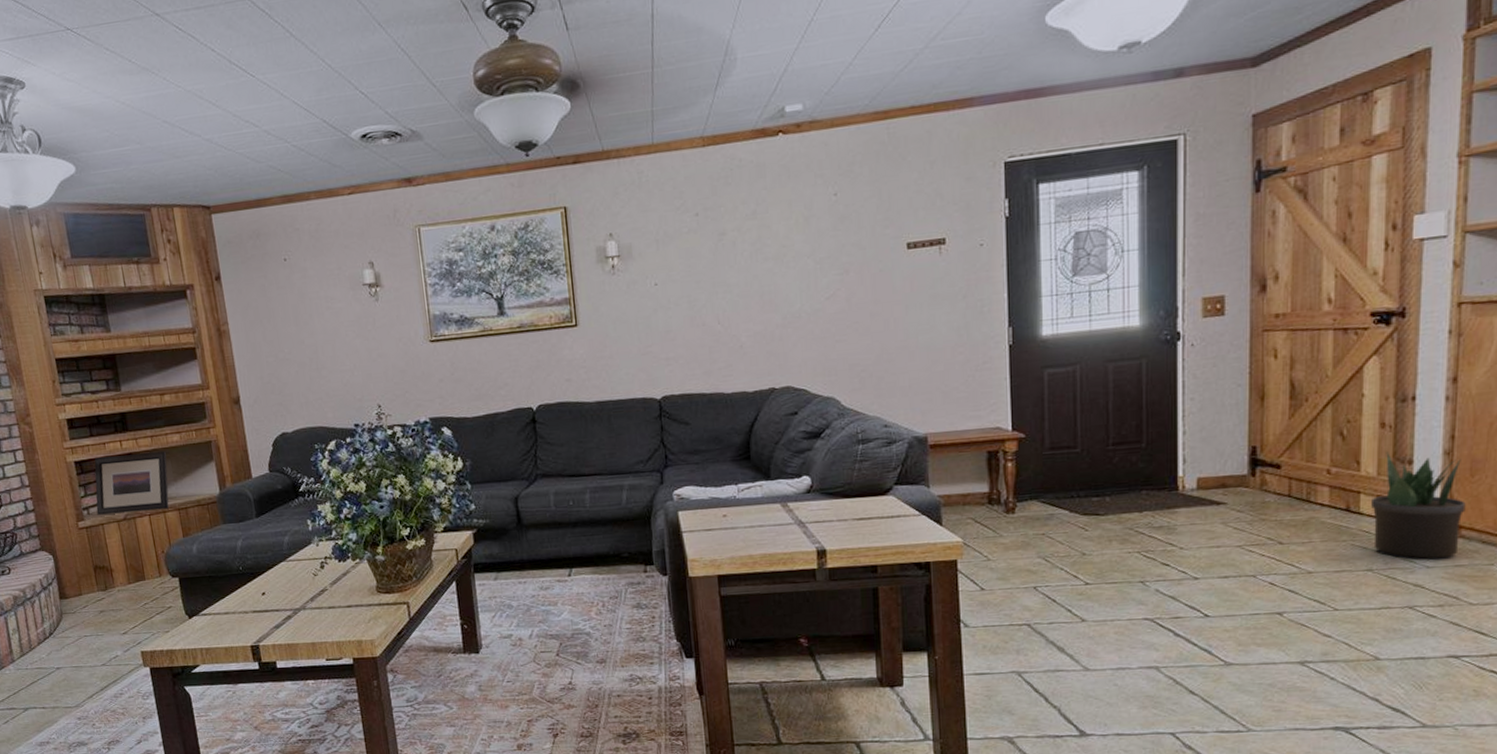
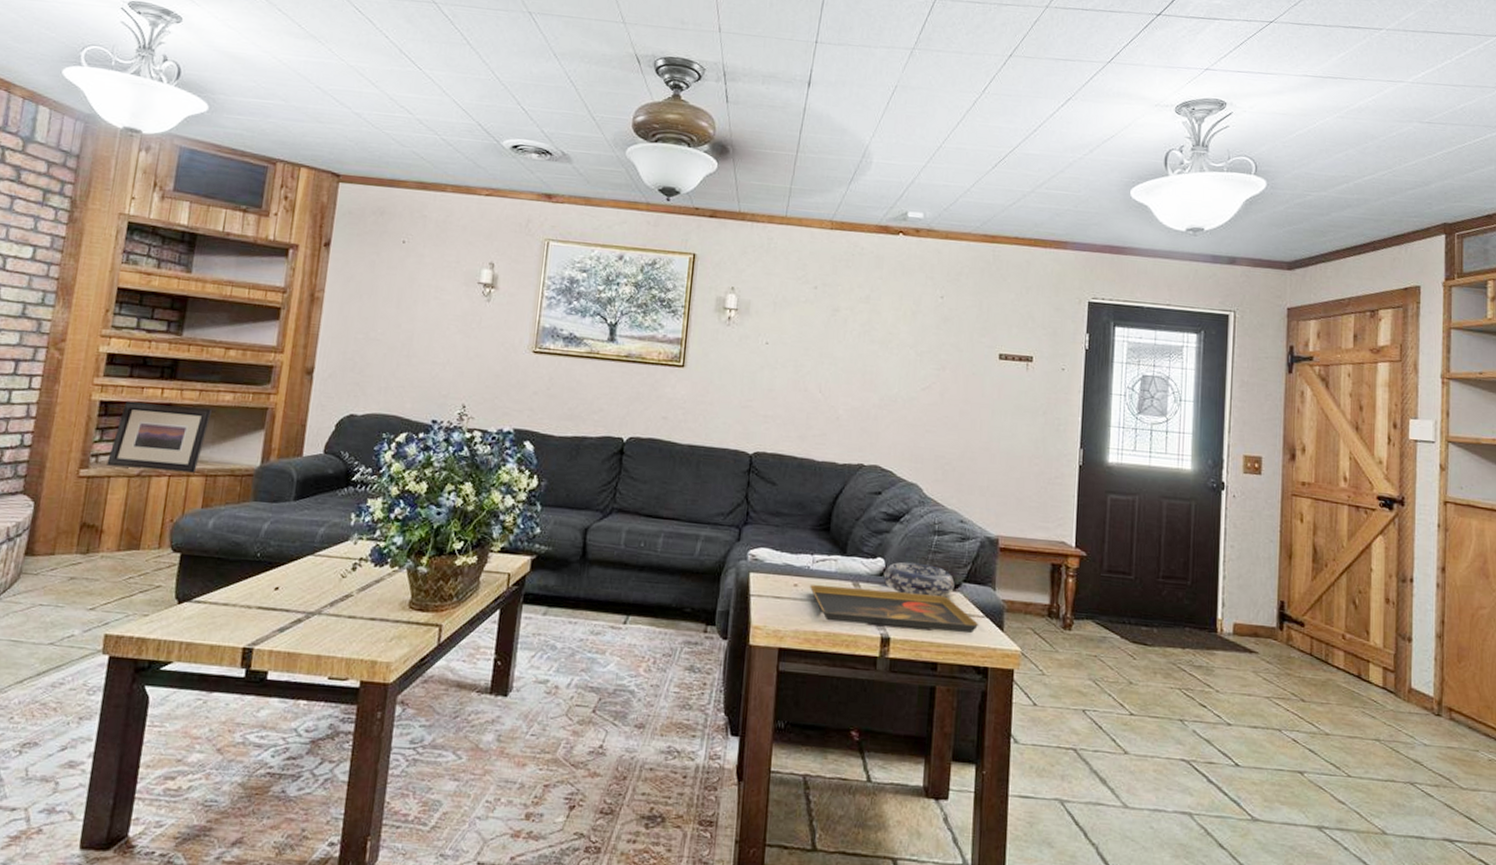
decorative tray: none [739,501,916,544] -> present [810,585,979,634]
decorative bowl: none [811,474,886,507] -> present [883,561,955,598]
planter: present [1371,452,1466,559] -> none [1379,626,1455,738]

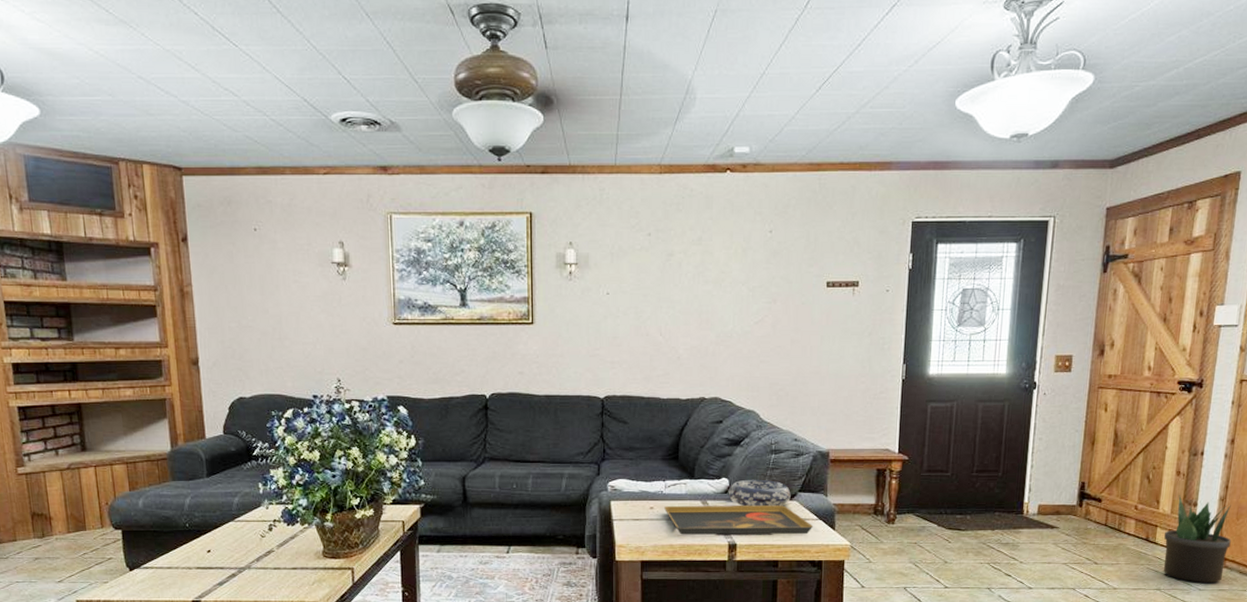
picture frame: present [107,402,213,473] -> none [38,405,118,462]
planter: none [1379,626,1455,738] -> present [1164,495,1231,584]

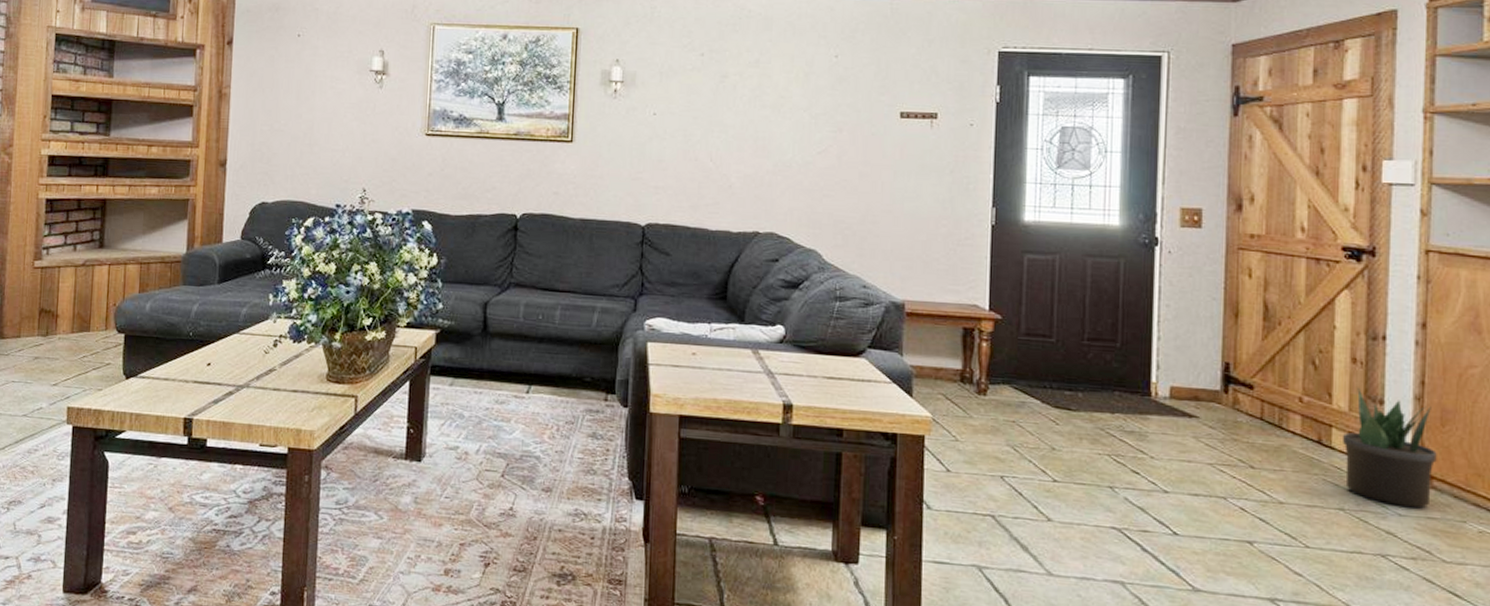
decorative tray: present [664,505,814,535] -> none [709,353,886,400]
decorative bowl: present [728,479,791,507] -> none [783,328,859,364]

